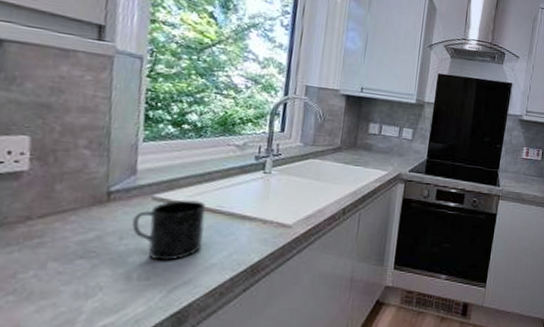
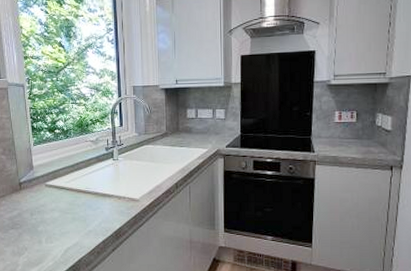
mug: present [131,199,206,261] -> none [36,185,81,229]

